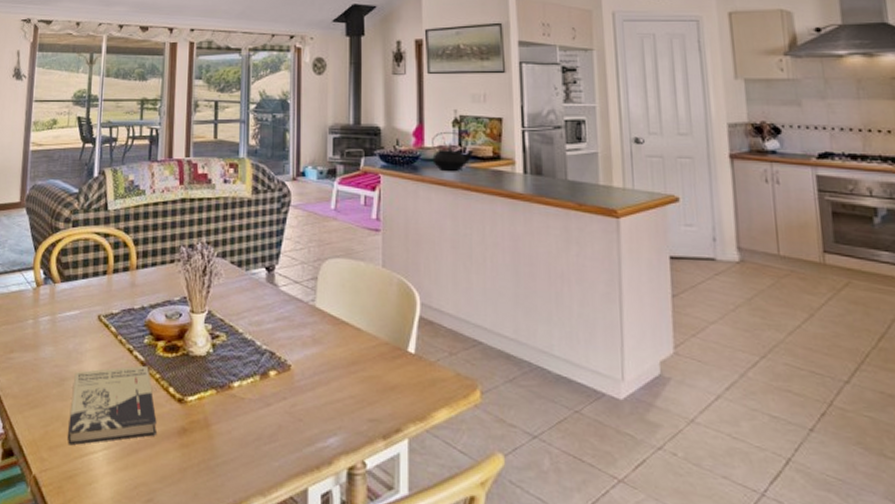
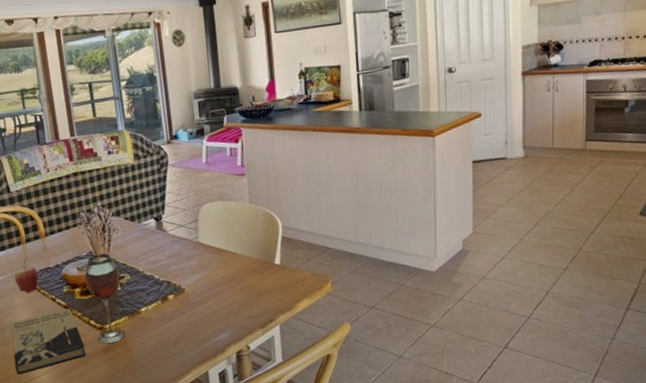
fruit: none [90,291,119,337] -> present [14,257,39,293]
wineglass: none [173,300,214,424] -> present [85,253,125,344]
teapot: present [432,131,474,172] -> none [282,83,318,118]

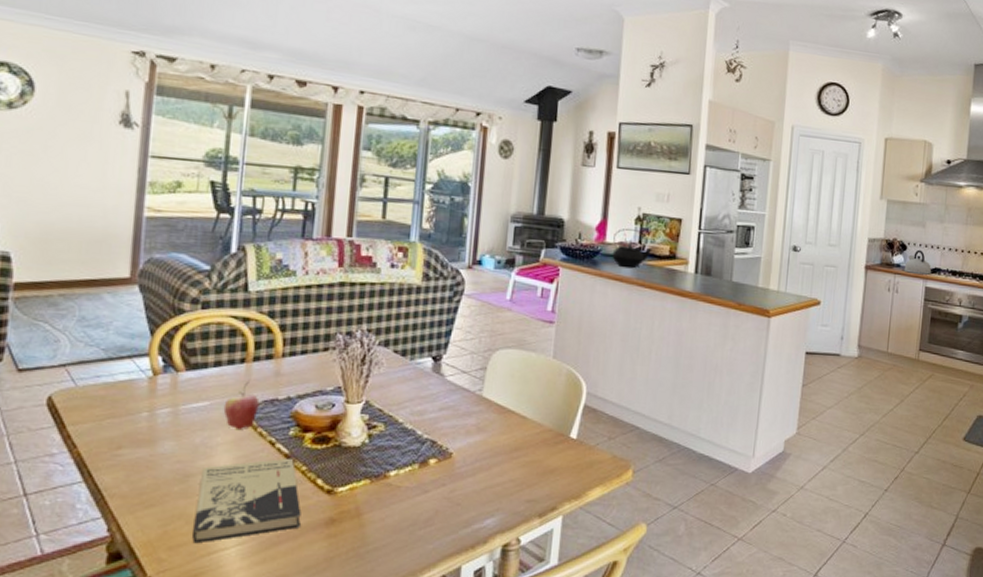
wineglass: present [85,253,125,344] -> none [322,390,372,514]
teapot: none [282,83,318,118] -> present [612,228,652,269]
kettle: none [562,46,592,71] -> present [904,249,932,275]

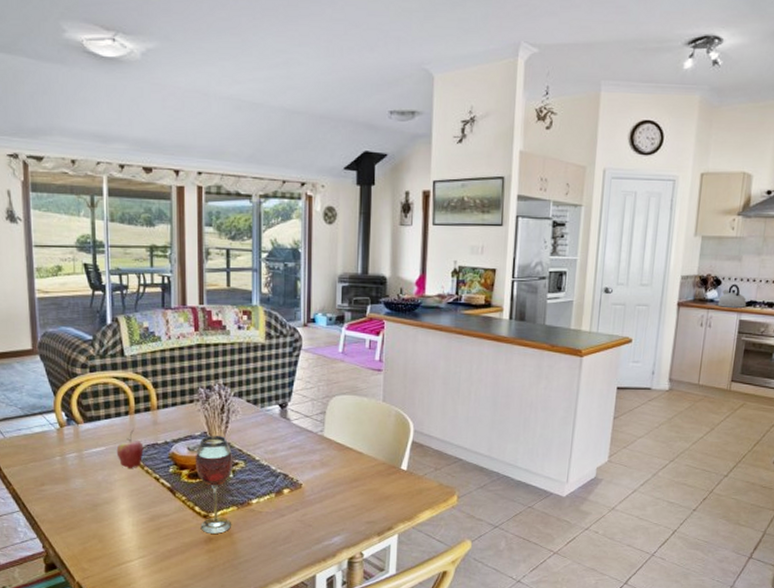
book: present [192,458,302,544] -> none [105,490,185,557]
wineglass: none [322,390,372,514] -> present [196,435,233,534]
teapot: present [612,228,652,269] -> none [431,281,469,318]

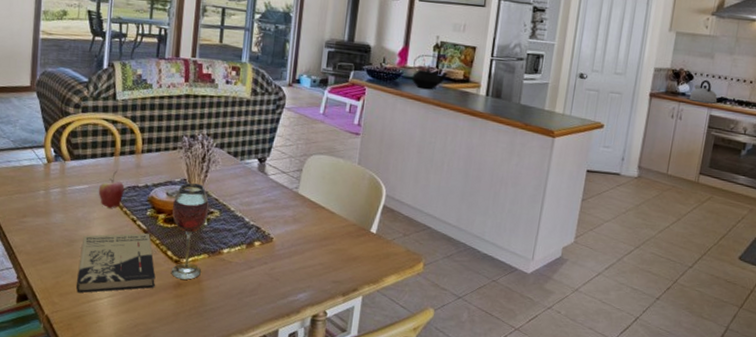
book: none [105,490,185,557] -> present [76,233,156,293]
teapot: none [431,281,469,318] -> present [412,54,448,90]

